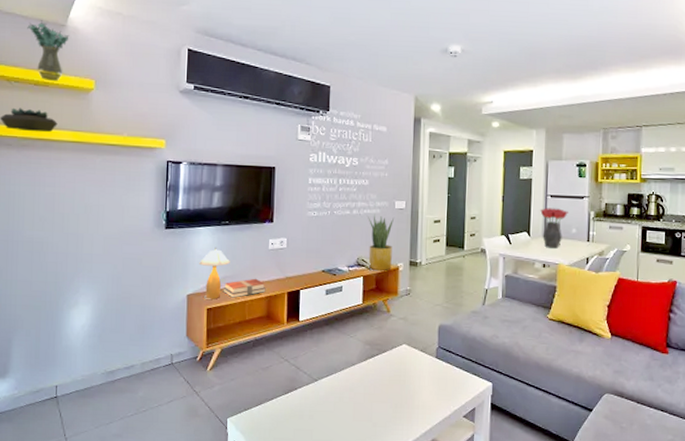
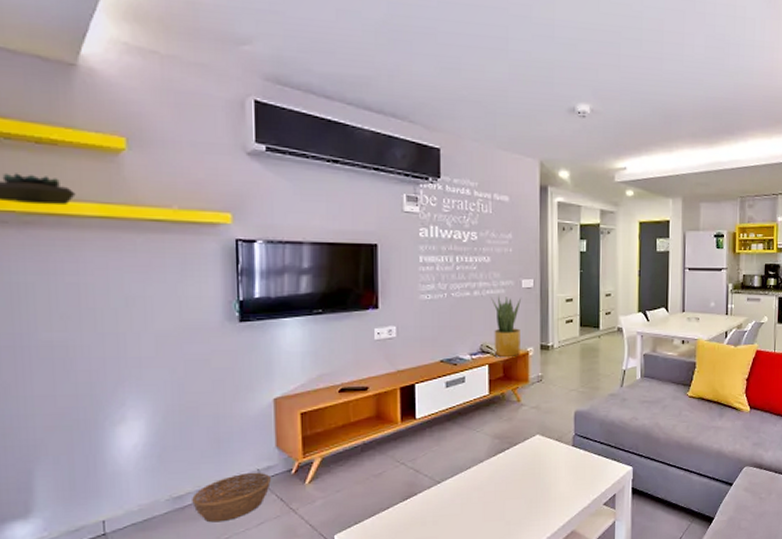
vase: present [27,20,69,82] -> none [17,56,83,140]
basket: none [121,356,180,397] -> present [192,472,271,523]
table lamp: present [199,247,230,301] -> none [287,340,327,403]
books: present [223,278,266,298] -> none [319,374,374,398]
bouquet: present [540,208,568,249] -> none [678,281,707,324]

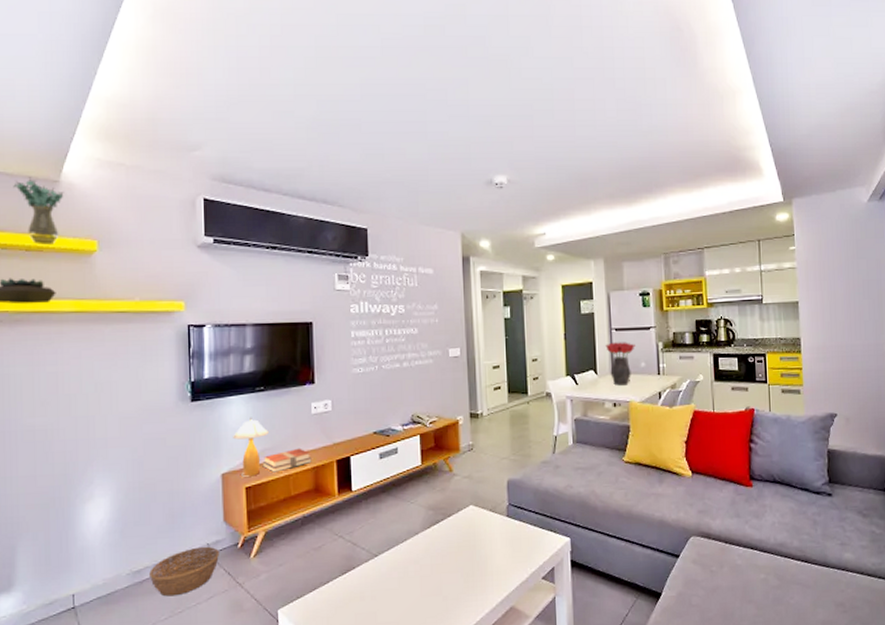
vase: none [17,56,83,140] -> present [13,177,64,246]
table lamp: none [287,340,327,403] -> present [233,417,269,478]
books: none [319,374,374,398] -> present [262,448,312,473]
planter: present [491,294,521,358] -> none [420,364,450,427]
bouquet: none [678,281,707,324] -> present [605,342,635,386]

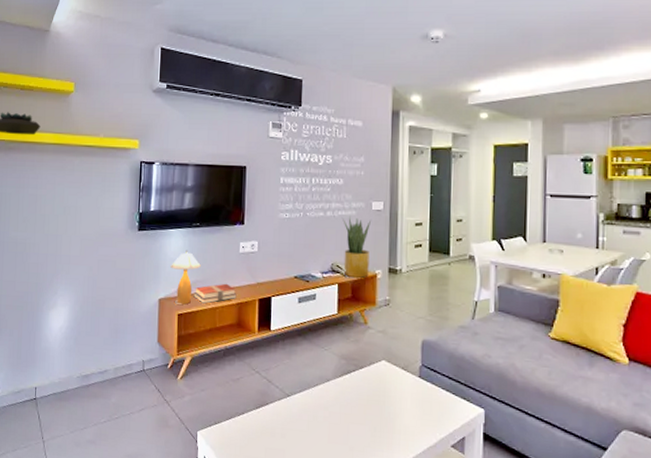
vase: present [13,177,64,246] -> none [15,27,52,86]
basket: present [149,546,219,597] -> none [95,362,152,403]
planter: none [420,364,450,427] -> present [343,215,371,279]
bouquet: present [605,342,635,386] -> none [538,209,572,256]

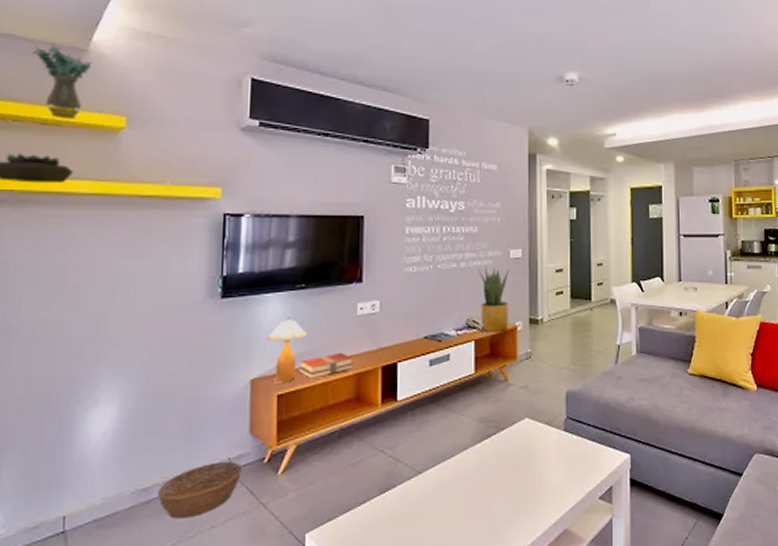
vase: none [15,27,52,86] -> present [32,44,92,120]
basket: none [95,362,152,403] -> present [158,461,242,519]

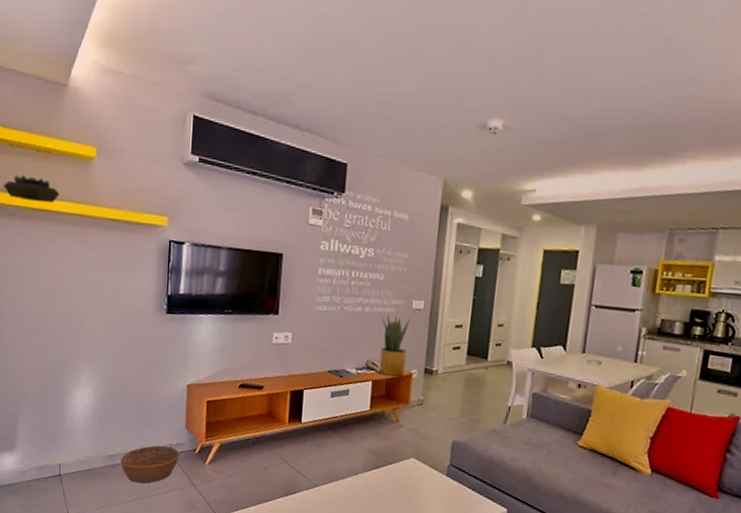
vase: present [32,44,92,120] -> none [29,79,71,148]
table lamp: present [267,317,307,385] -> none [200,336,232,393]
books: present [298,352,354,379] -> none [223,373,268,393]

